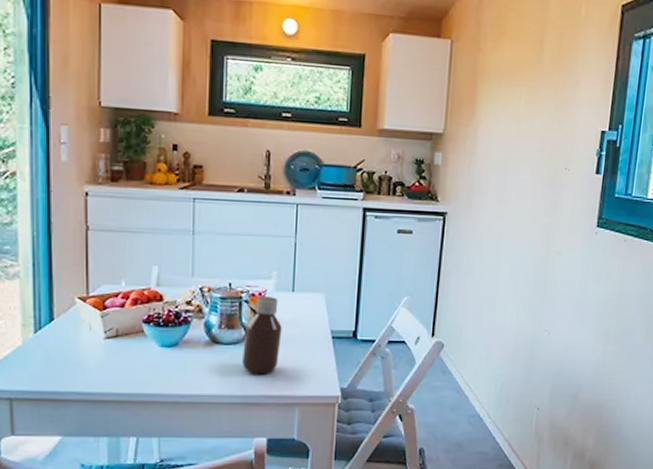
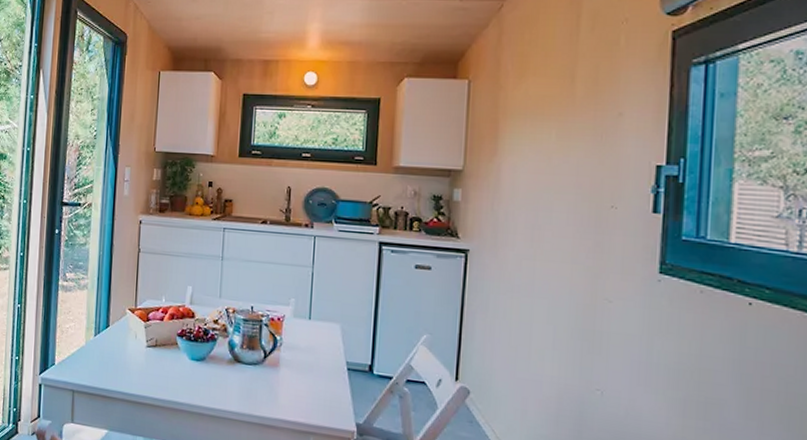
bottle: present [242,296,282,374] -> none [261,321,299,398]

